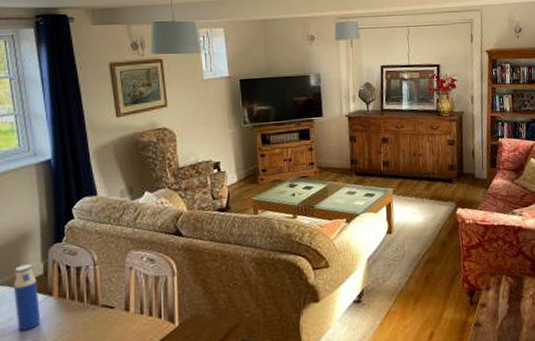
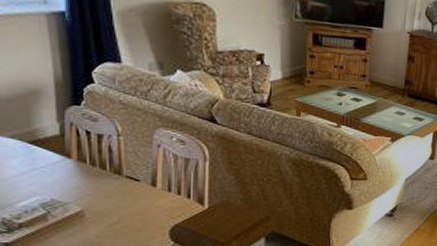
water bottle: present [13,264,41,331] -> none [25,121,59,187]

